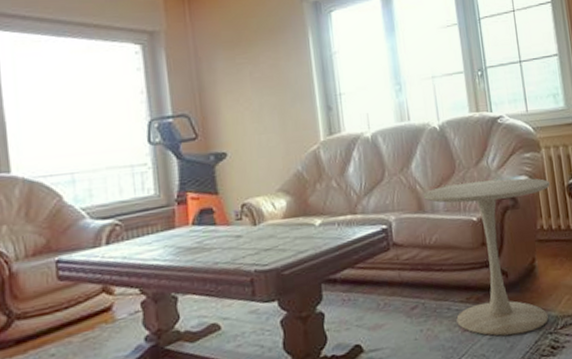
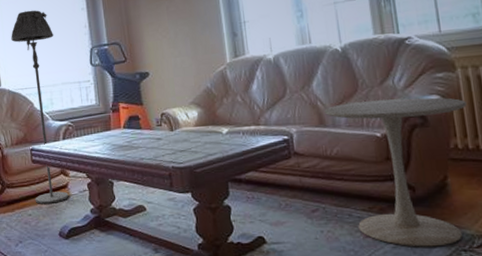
floor lamp: none [29,67,114,338] -> present [11,10,69,204]

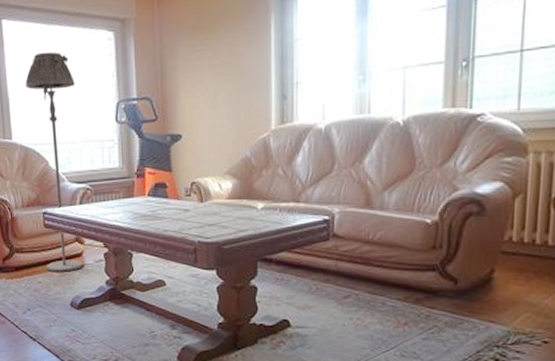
side table: present [324,97,467,247] -> none [373,183,531,341]

